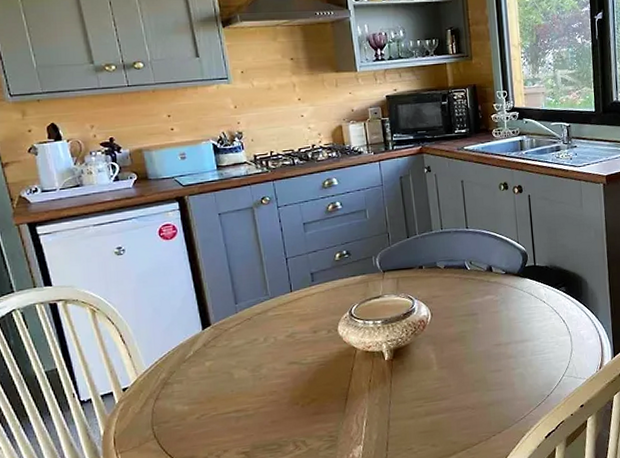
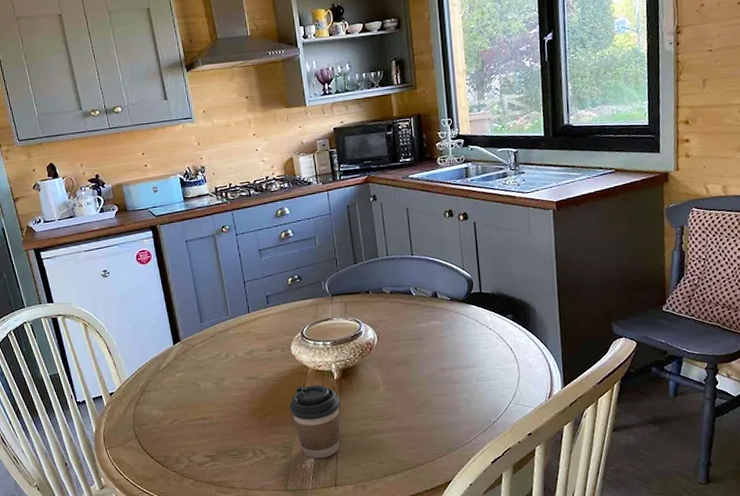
coffee cup: none [335,367,391,447] -> present [289,384,341,459]

